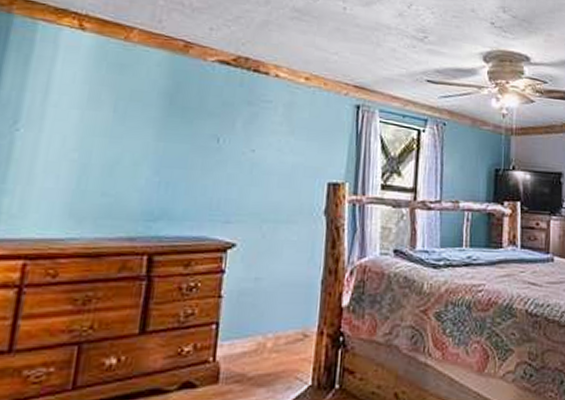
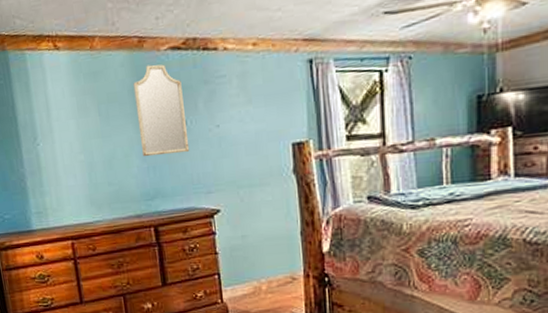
home mirror: none [157,71,223,173] -> present [133,64,190,157]

